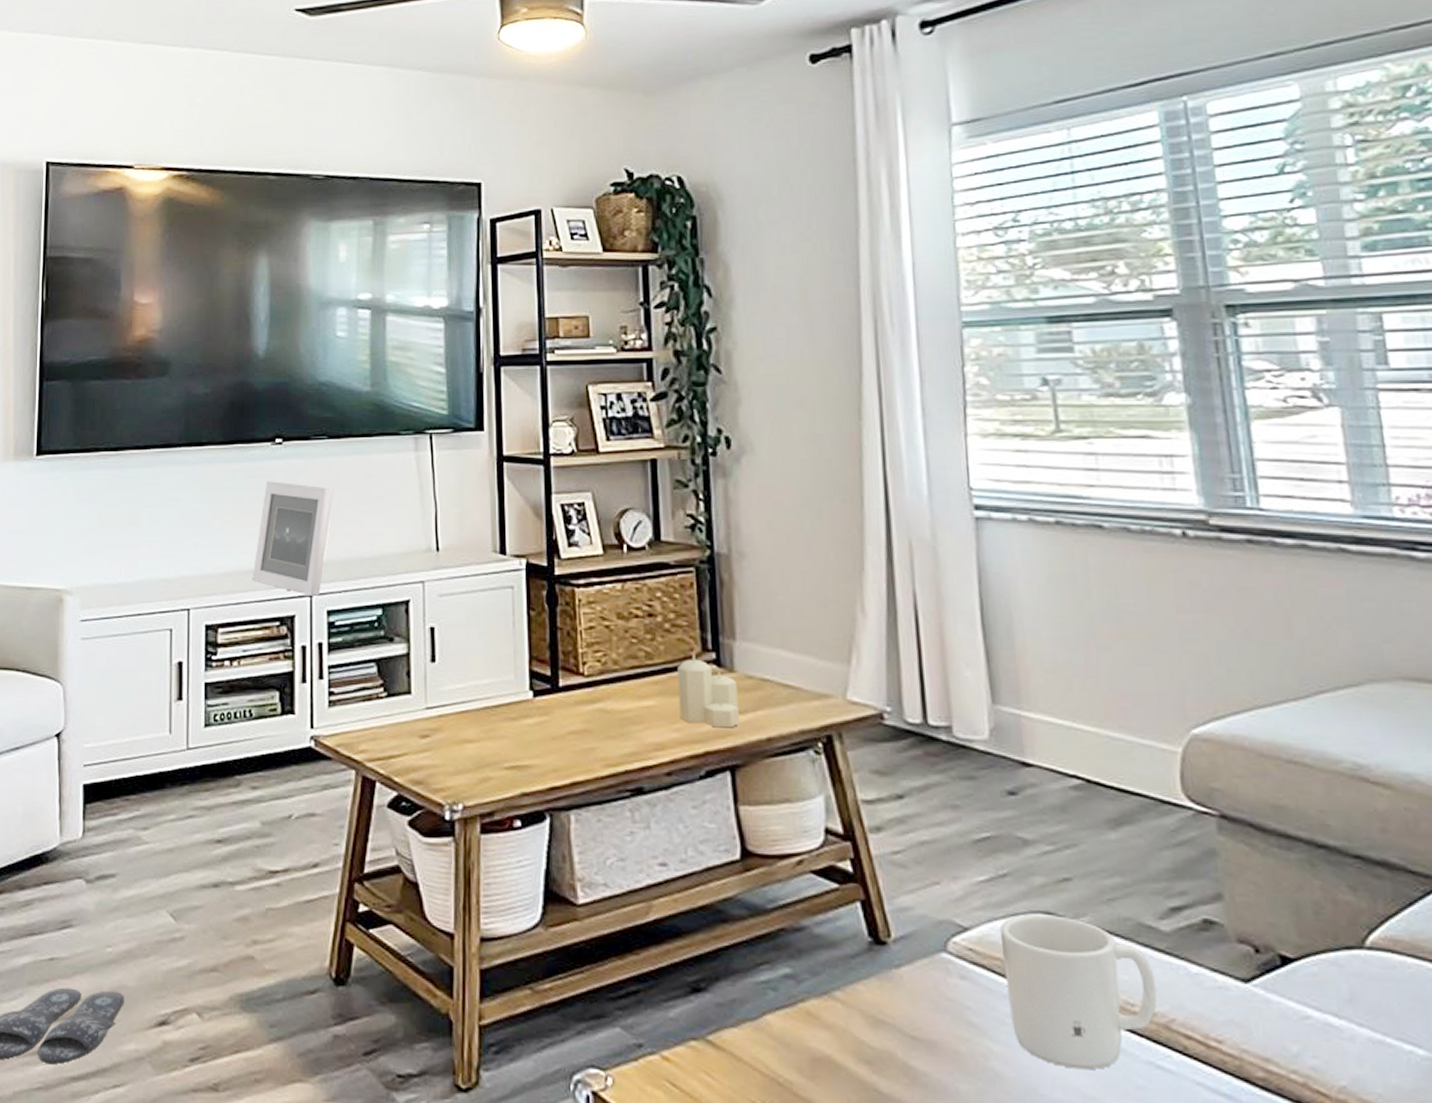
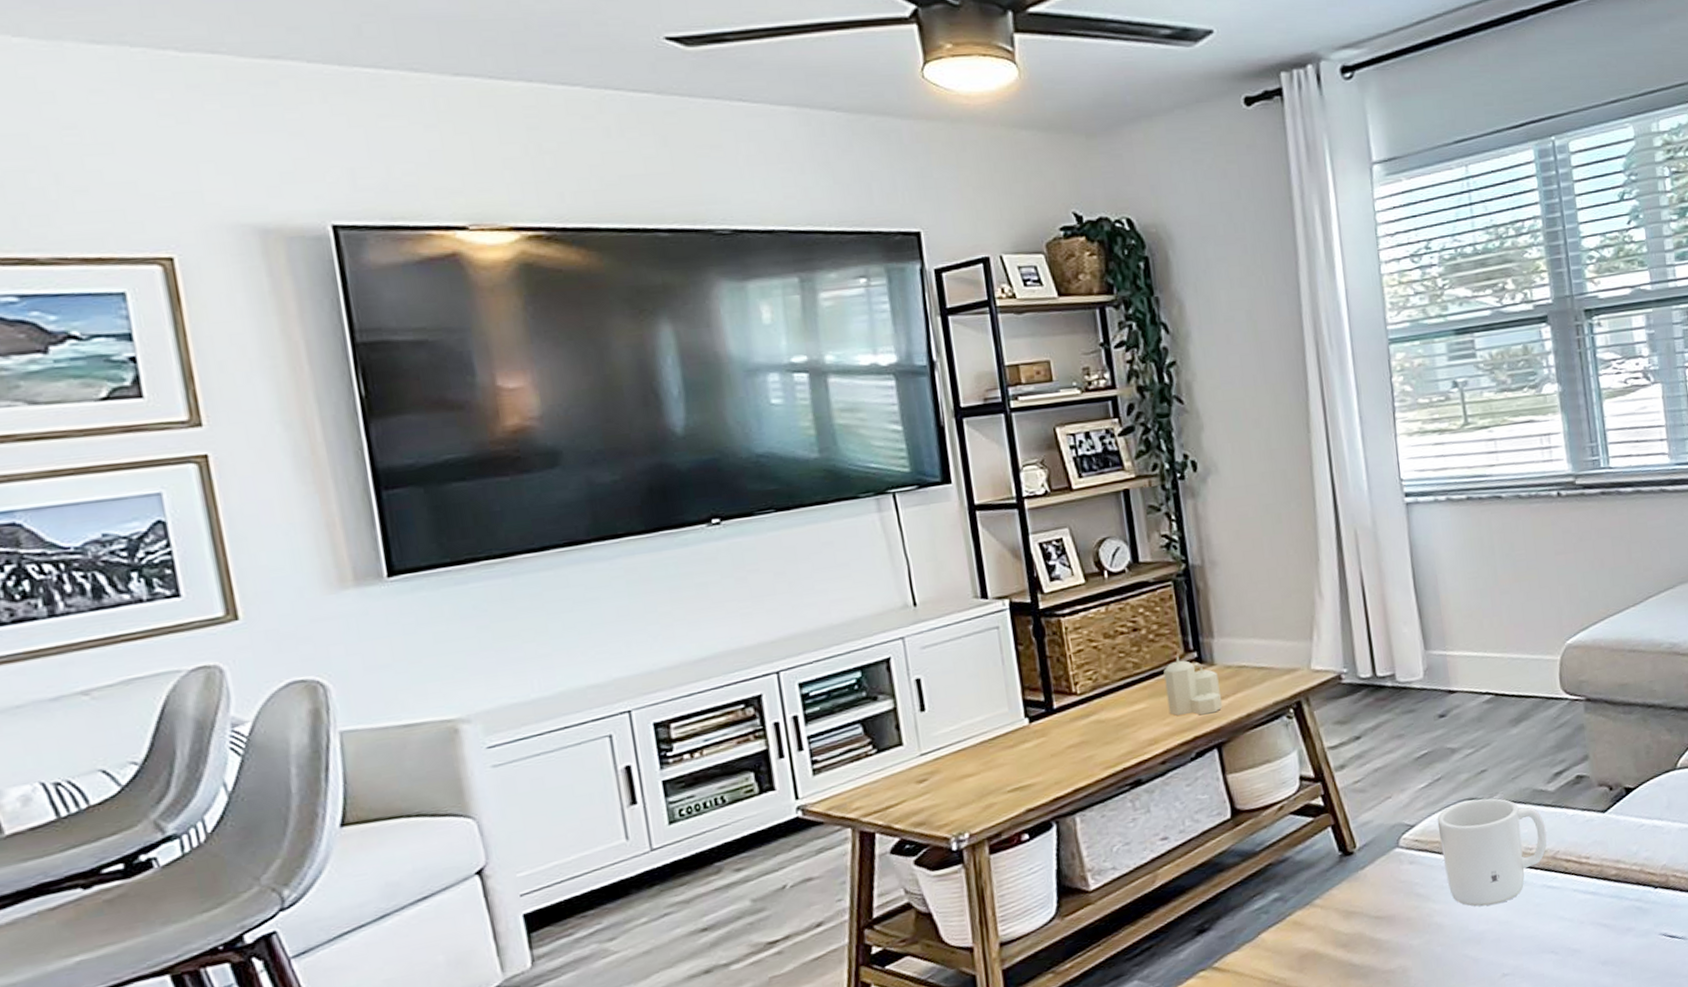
picture frame: present [252,481,334,597] -> none [704,561,790,673]

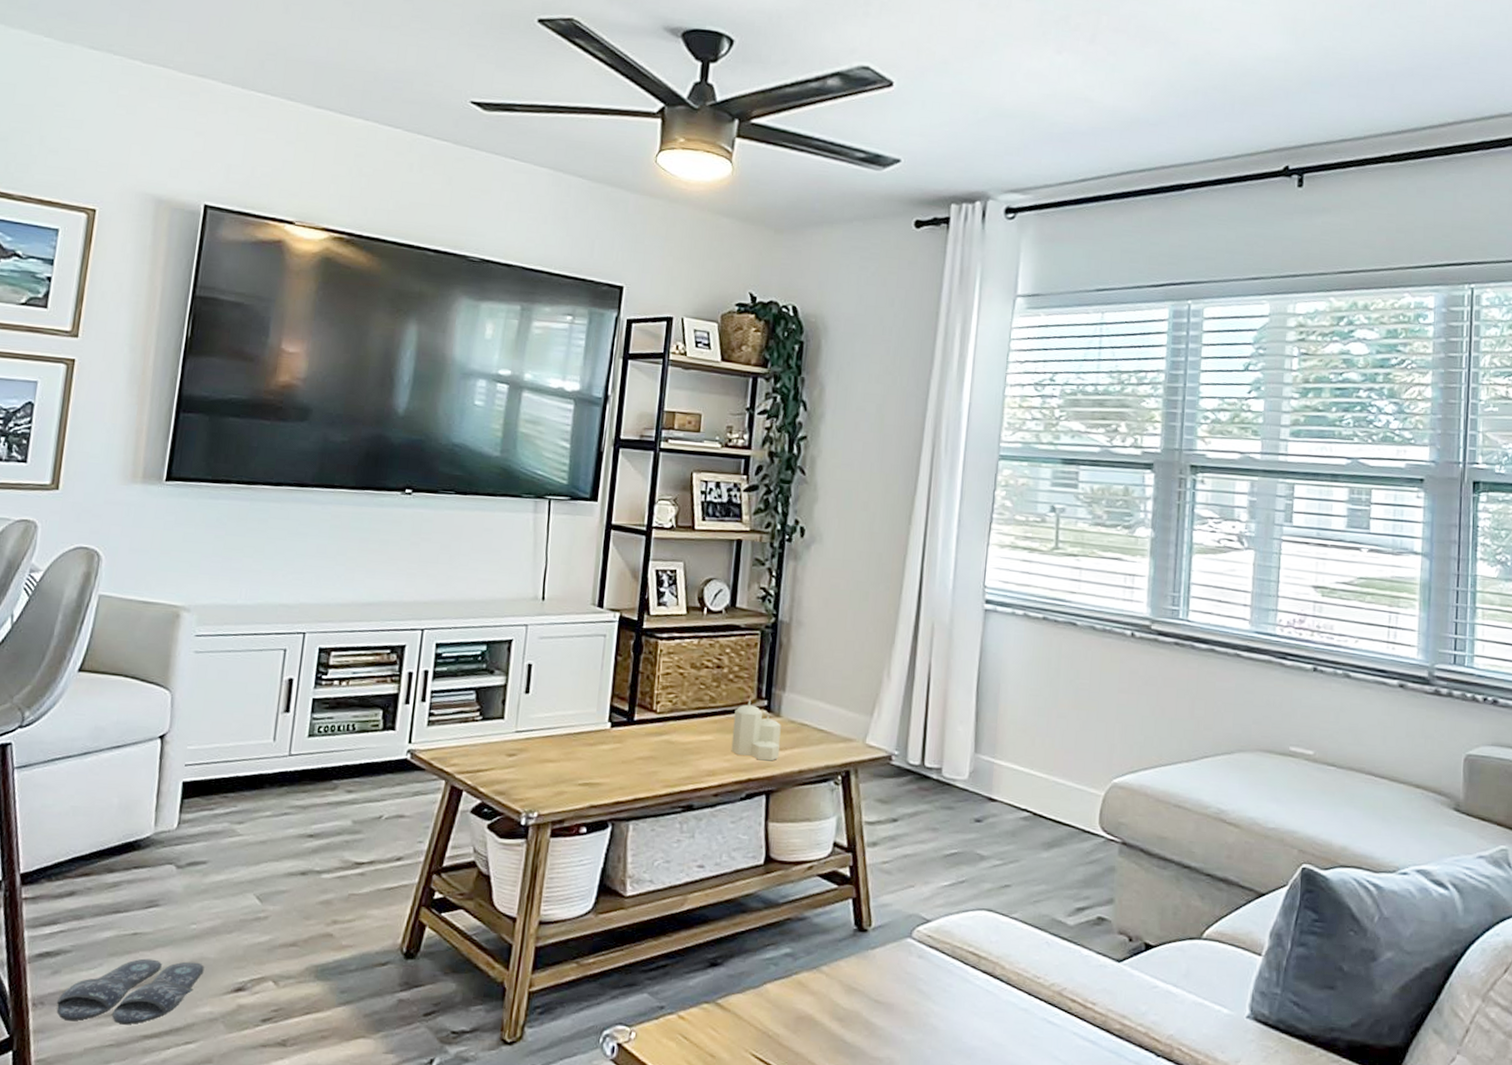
mug: present [1437,797,1547,907] -> none [950,910,1058,1024]

